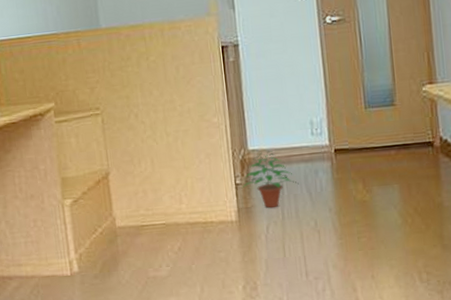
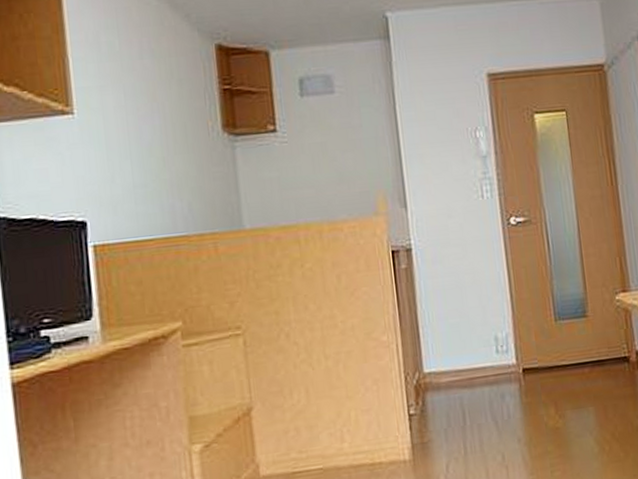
potted plant: present [242,150,299,208] -> none [417,373,483,442]

